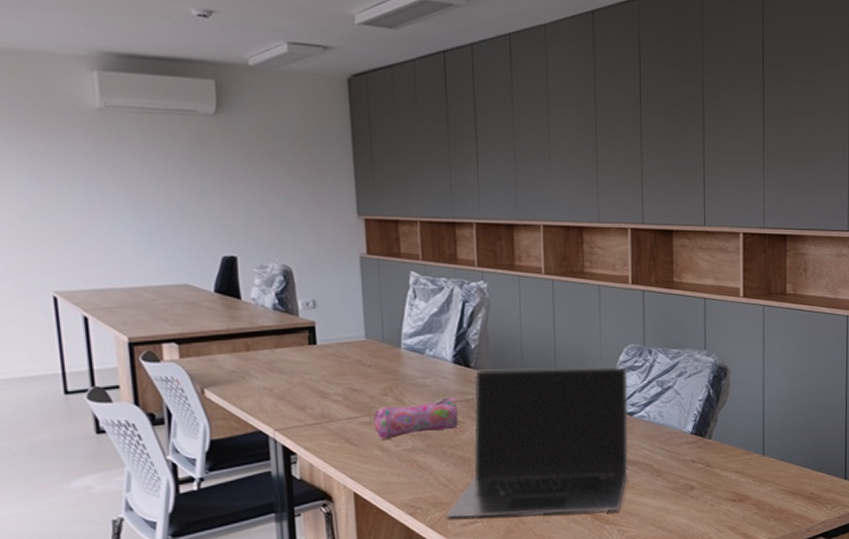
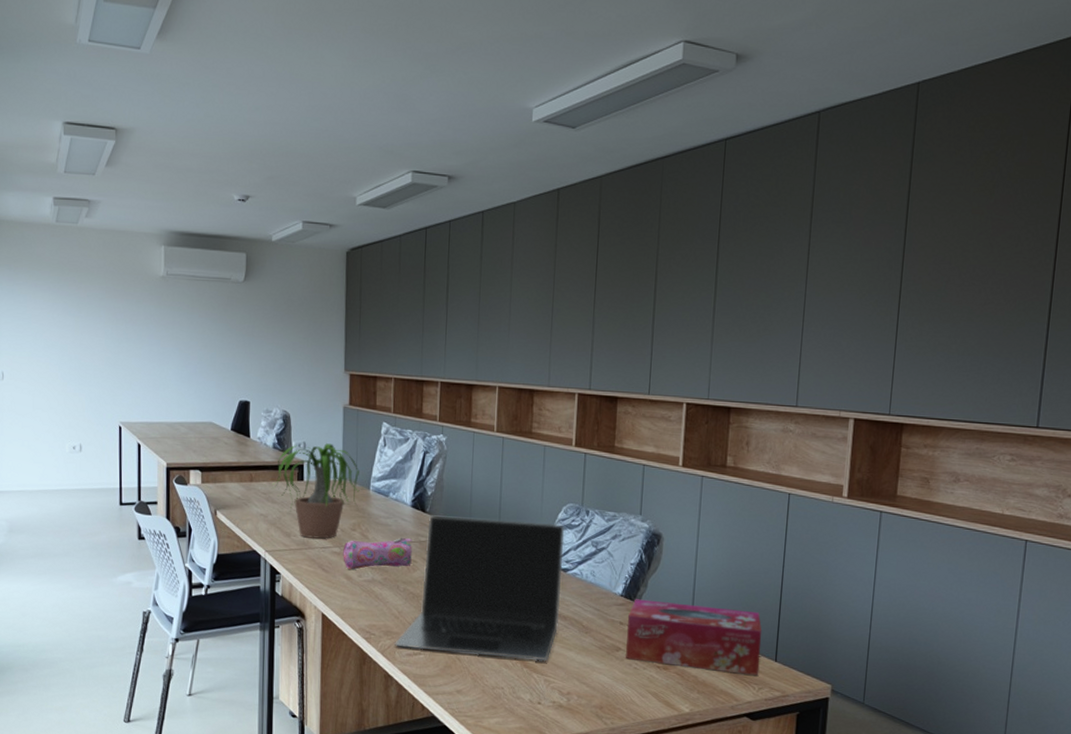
potted plant: none [267,299,389,410] -> present [265,443,360,539]
tissue box: none [700,434,831,497] -> present [626,599,762,675]

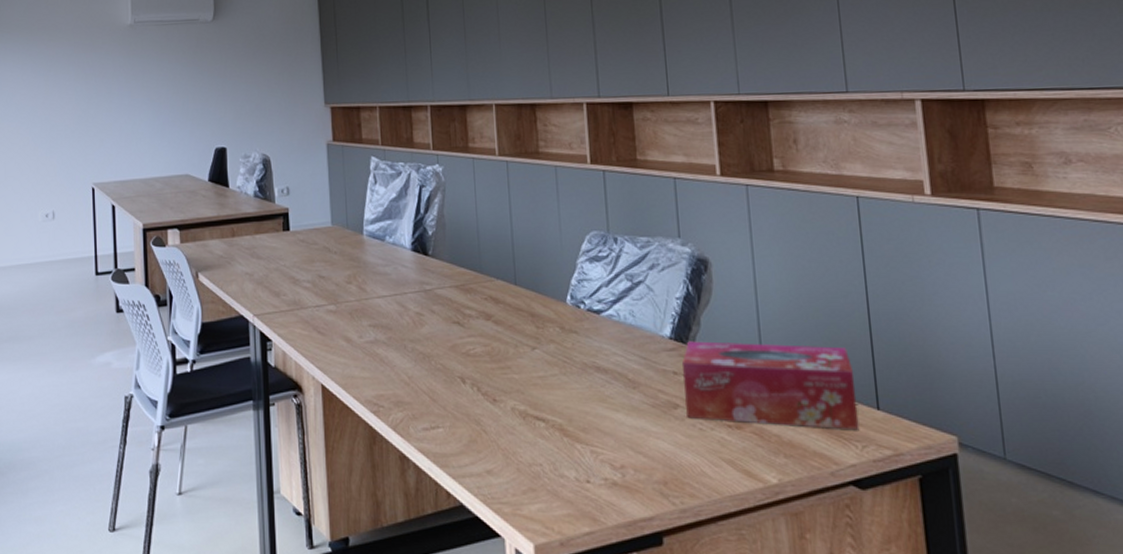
potted plant: present [265,443,360,539] -> none [249,186,352,296]
pencil case: present [343,537,413,570] -> none [339,287,418,329]
laptop: present [395,515,565,662] -> none [408,256,600,428]

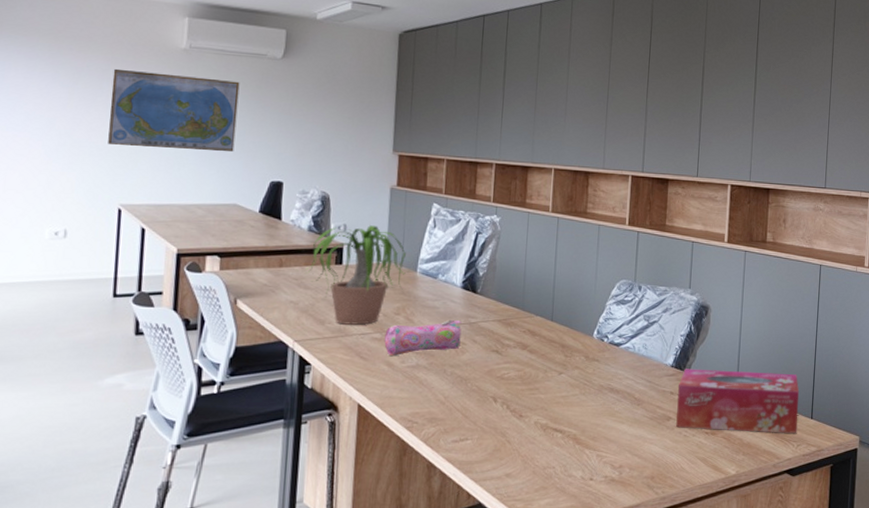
world map: none [76,50,181,126] -> present [108,68,240,152]
potted plant: none [249,186,352,296] -> present [296,225,406,325]
pencil case: none [339,287,418,329] -> present [384,319,462,356]

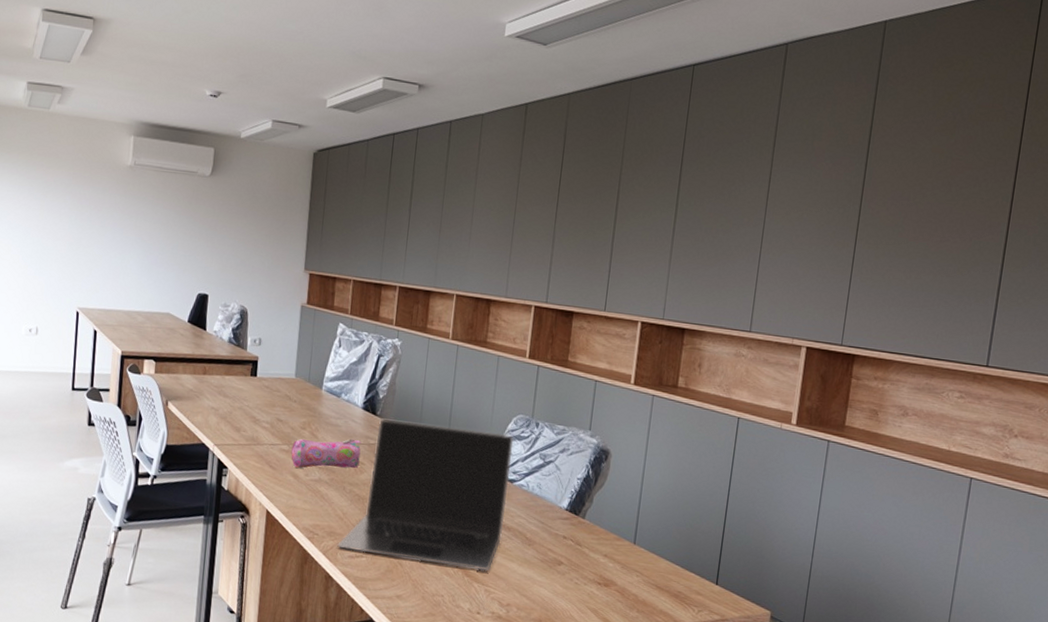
world map: present [108,68,240,152] -> none [69,183,175,264]
potted plant: present [296,225,406,325] -> none [217,340,313,436]
laptop: none [439,296,618,437] -> present [337,418,514,571]
tissue box: present [676,369,800,433] -> none [567,514,705,598]

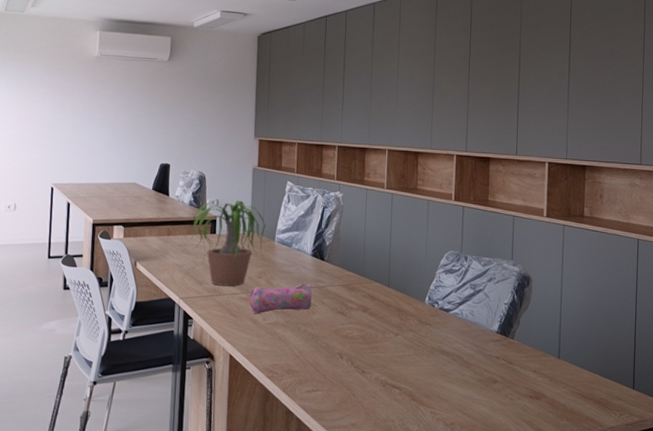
potted plant: none [217,340,313,436] -> present [181,200,266,286]
laptop: present [337,418,514,571] -> none [295,263,447,395]

